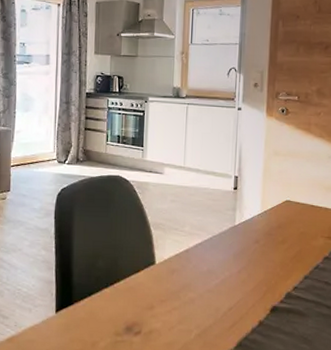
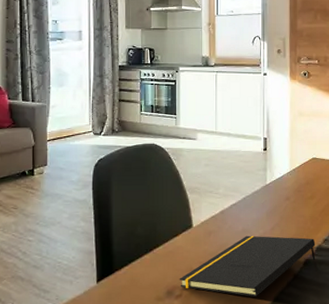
notepad: none [139,277,284,340] -> present [179,235,316,297]

